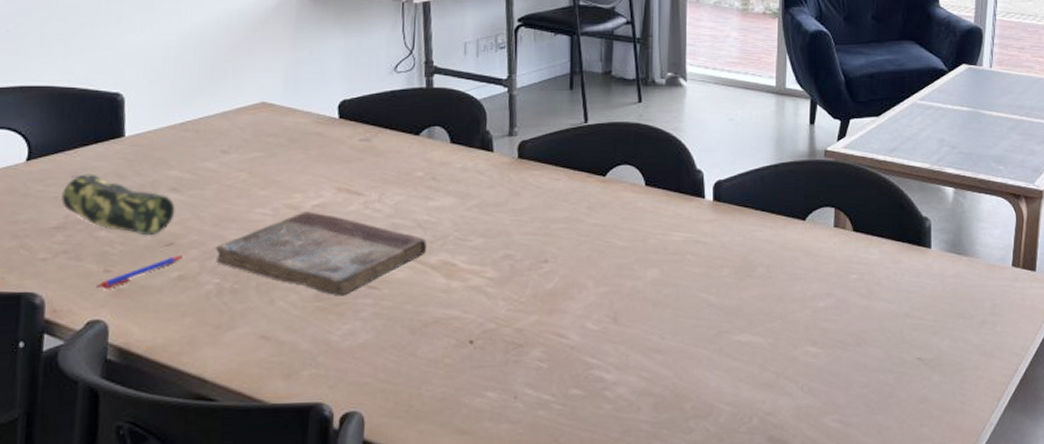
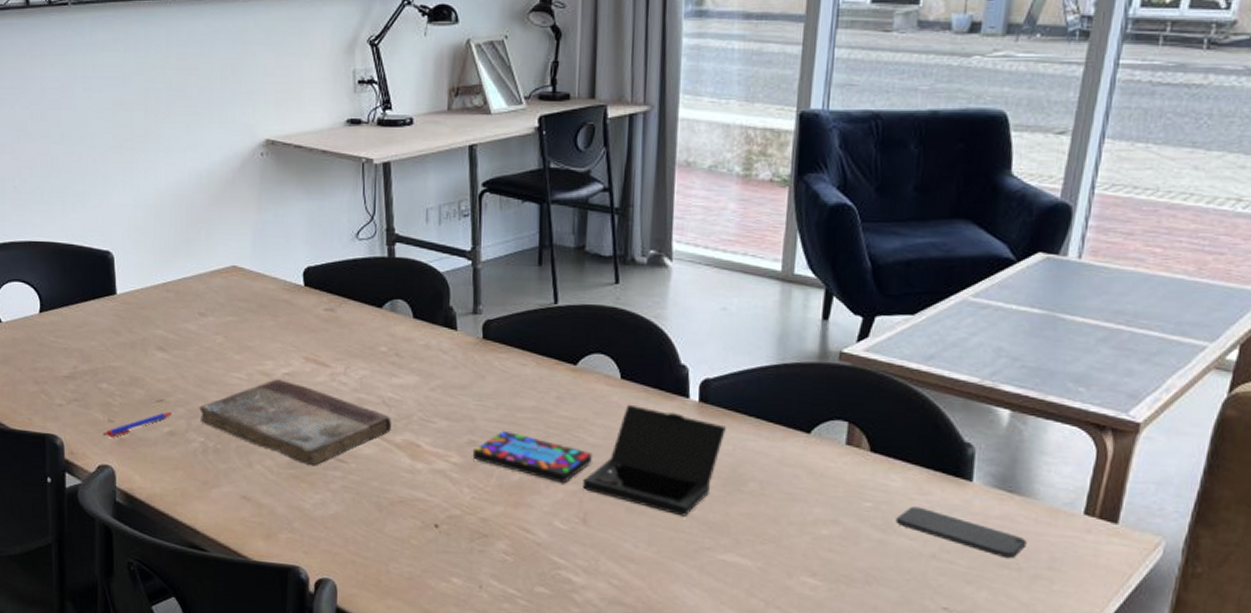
pencil case: present [61,173,176,236] -> none [70,328,163,391]
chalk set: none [508,208,737,305] -> present [472,404,726,517]
smartphone: none [876,274,974,310] -> present [895,506,1027,559]

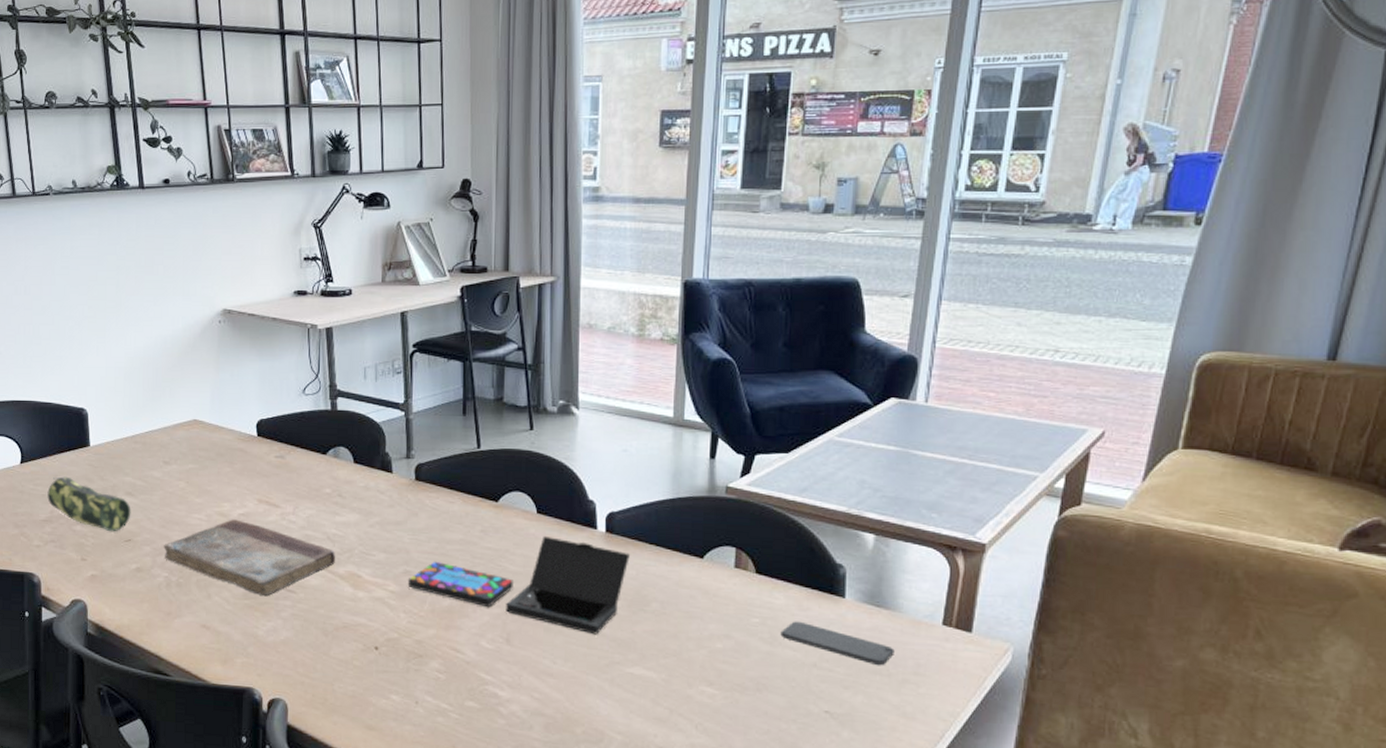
pencil case: none [70,328,163,391] -> present [47,476,131,532]
pen: present [102,411,173,438] -> none [76,550,140,574]

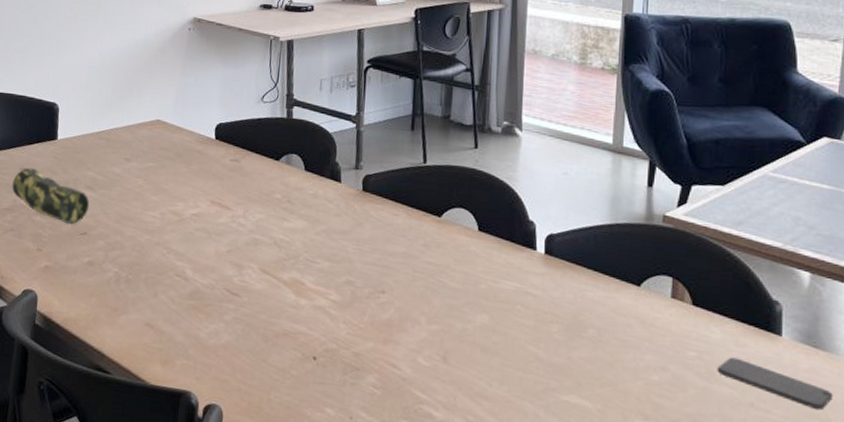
book: present [164,519,335,596] -> none [116,218,281,298]
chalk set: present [407,535,630,635] -> none [349,253,568,359]

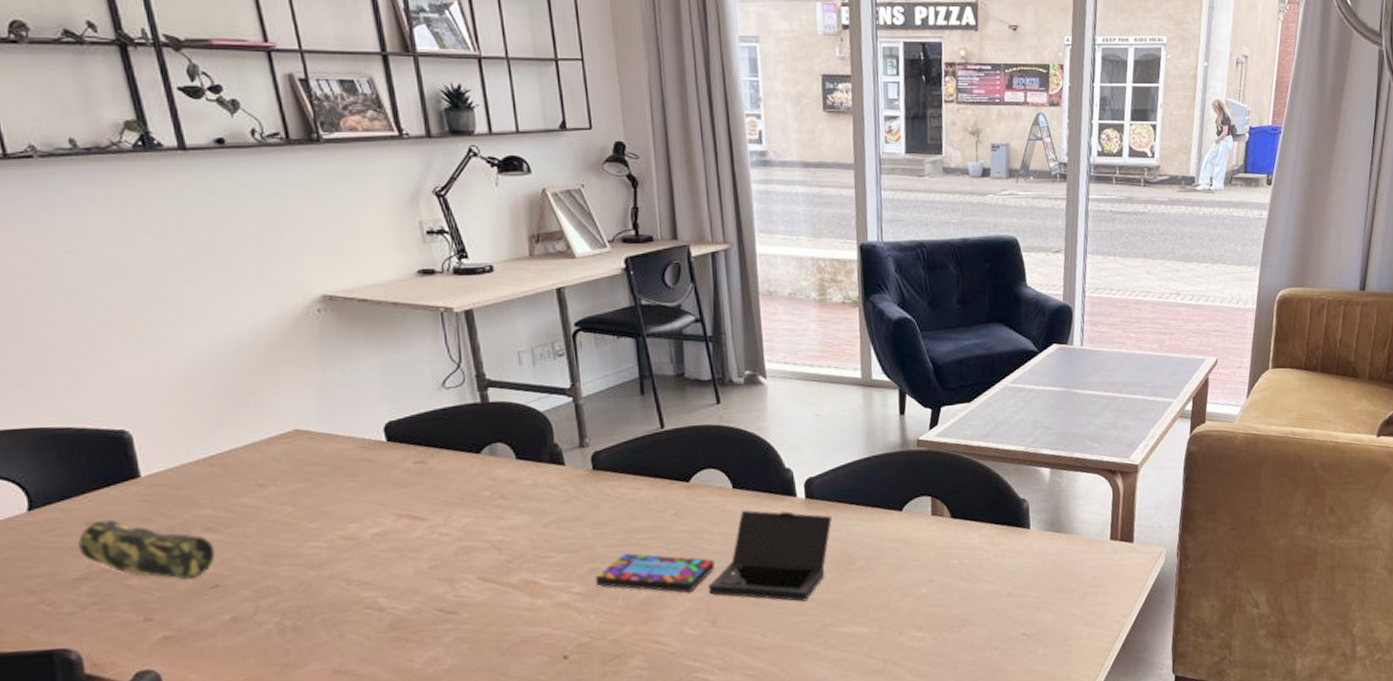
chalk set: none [349,253,568,359] -> present [595,510,832,602]
smartphone: present [717,357,833,411] -> none [978,556,1075,585]

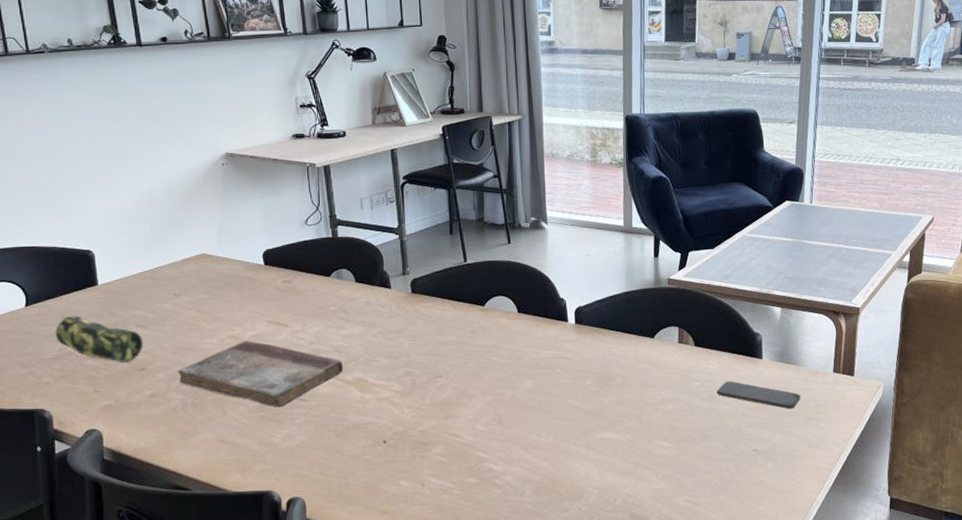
book: none [269,540,504,624] -> present [178,341,343,407]
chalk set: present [595,510,832,602] -> none [409,331,596,409]
smartphone: none [978,556,1075,585] -> present [716,381,801,410]

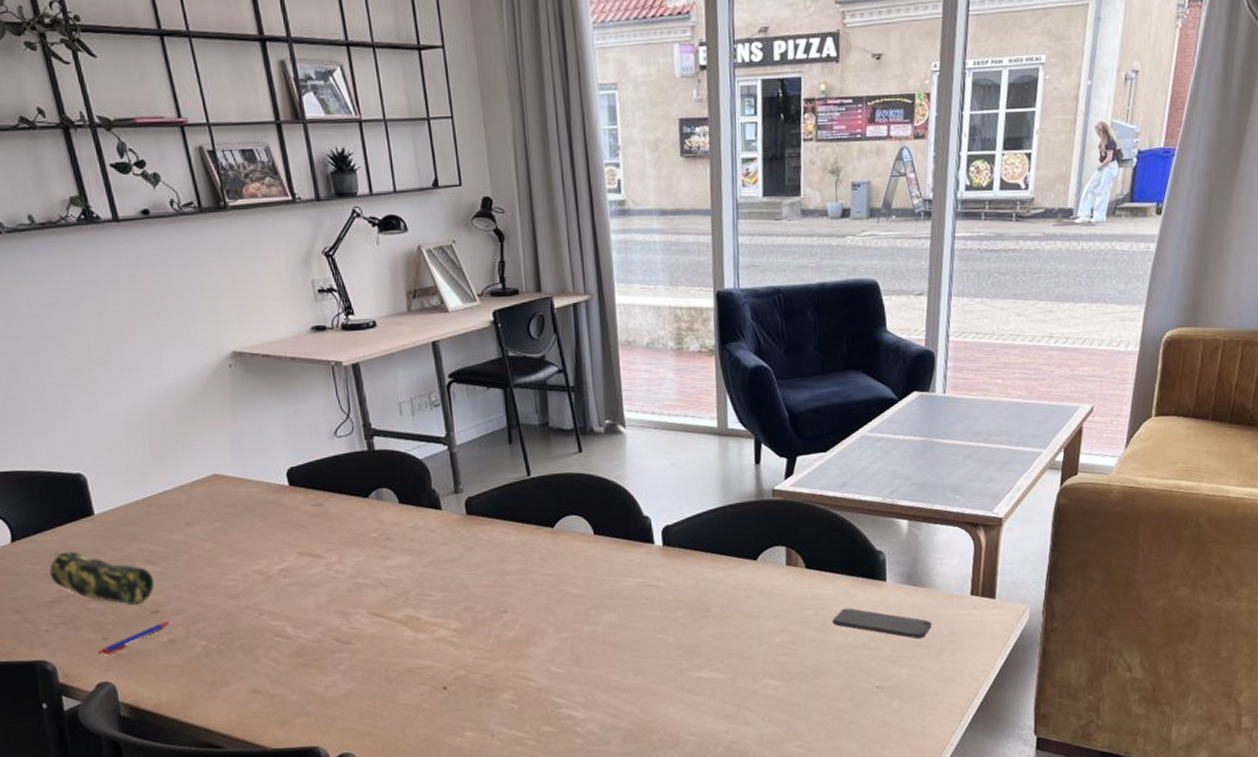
pen: none [89,377,154,405] -> present [97,621,171,655]
book: present [178,341,343,407] -> none [197,575,391,651]

